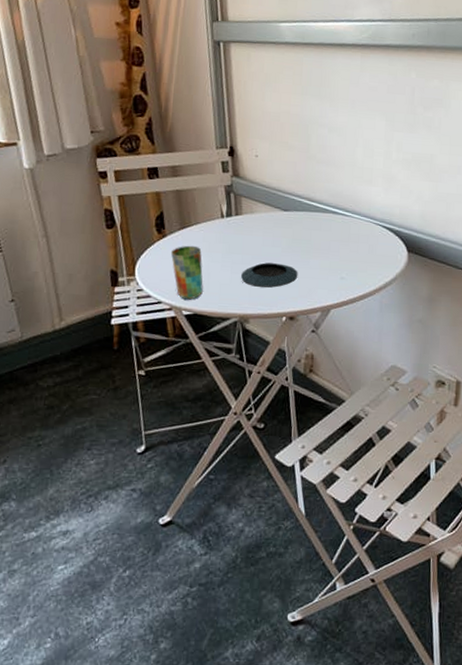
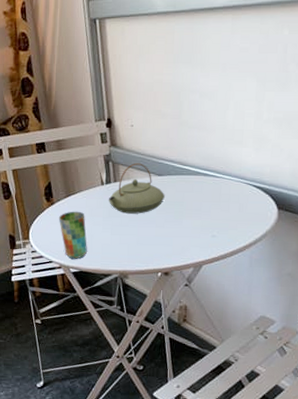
teapot: none [228,196,291,252] -> present [108,163,165,214]
saucer: present [241,262,298,288] -> none [120,224,172,247]

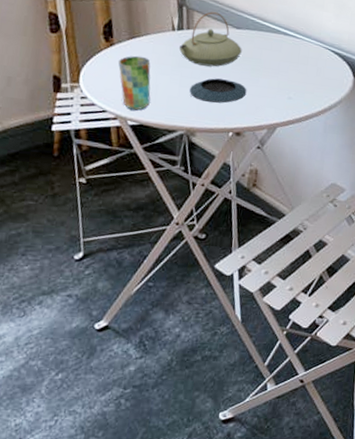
saucer: none [120,224,172,247] -> present [190,78,247,103]

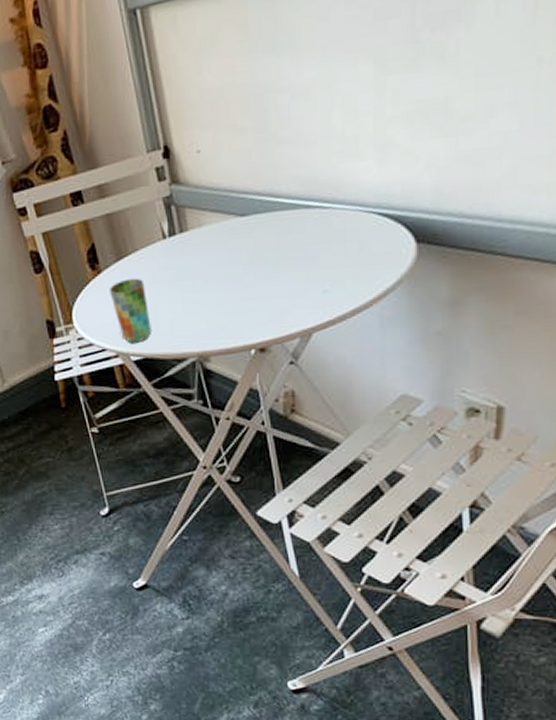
teapot: present [178,12,242,67] -> none [173,202,252,274]
saucer: present [190,78,247,103] -> none [195,284,266,318]

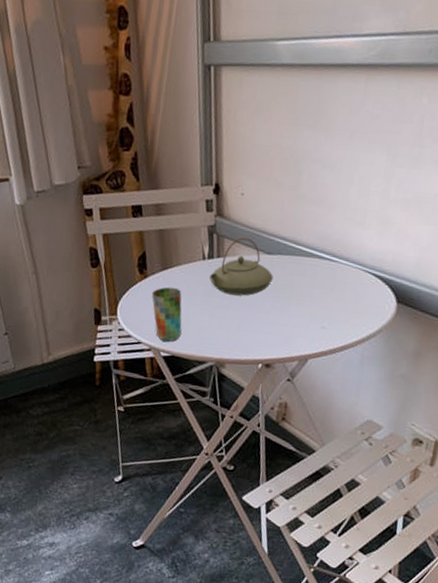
teapot: none [173,202,252,274] -> present [209,237,274,296]

